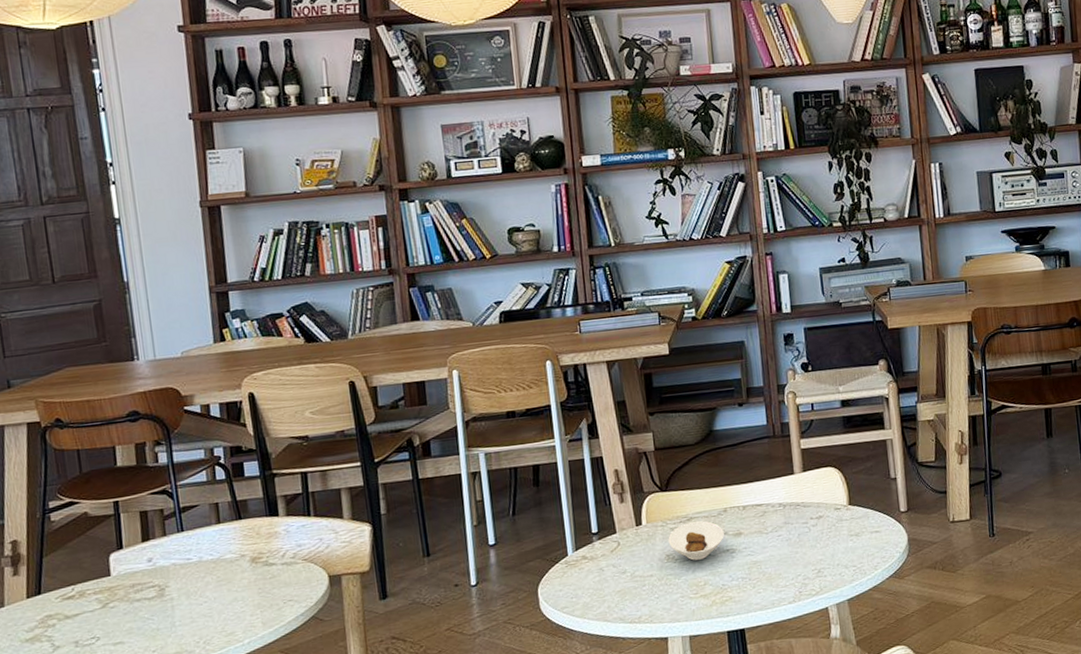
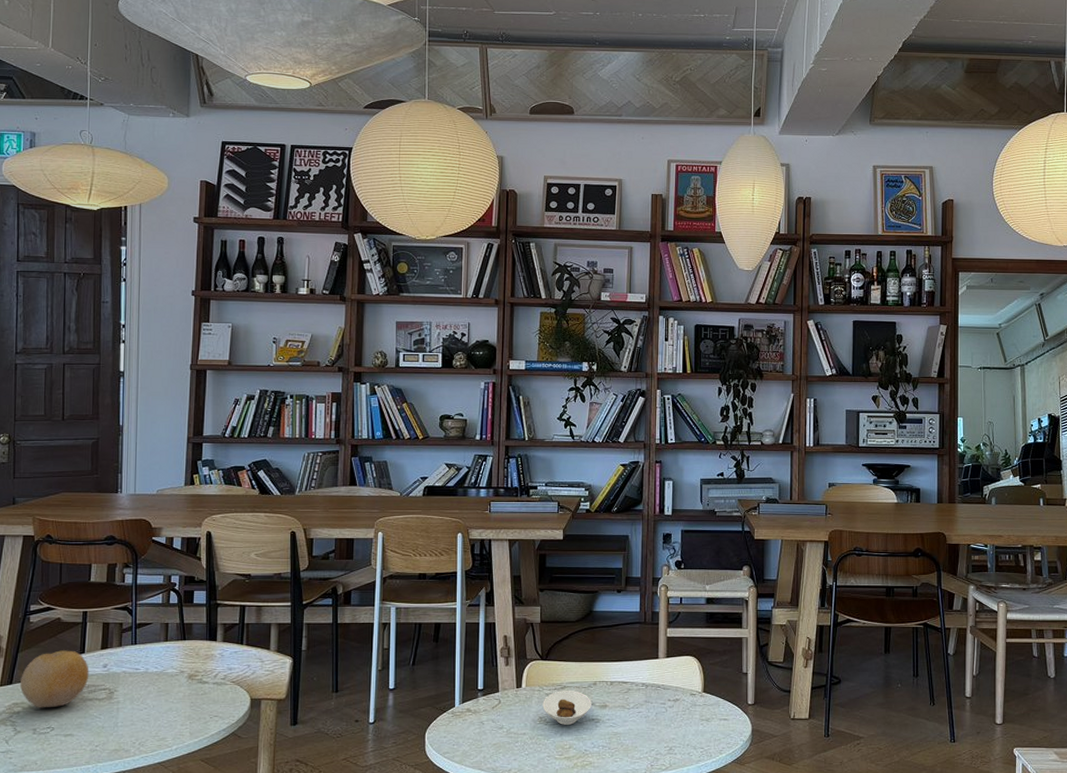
fruit: none [50,547,133,618] -> present [20,650,89,708]

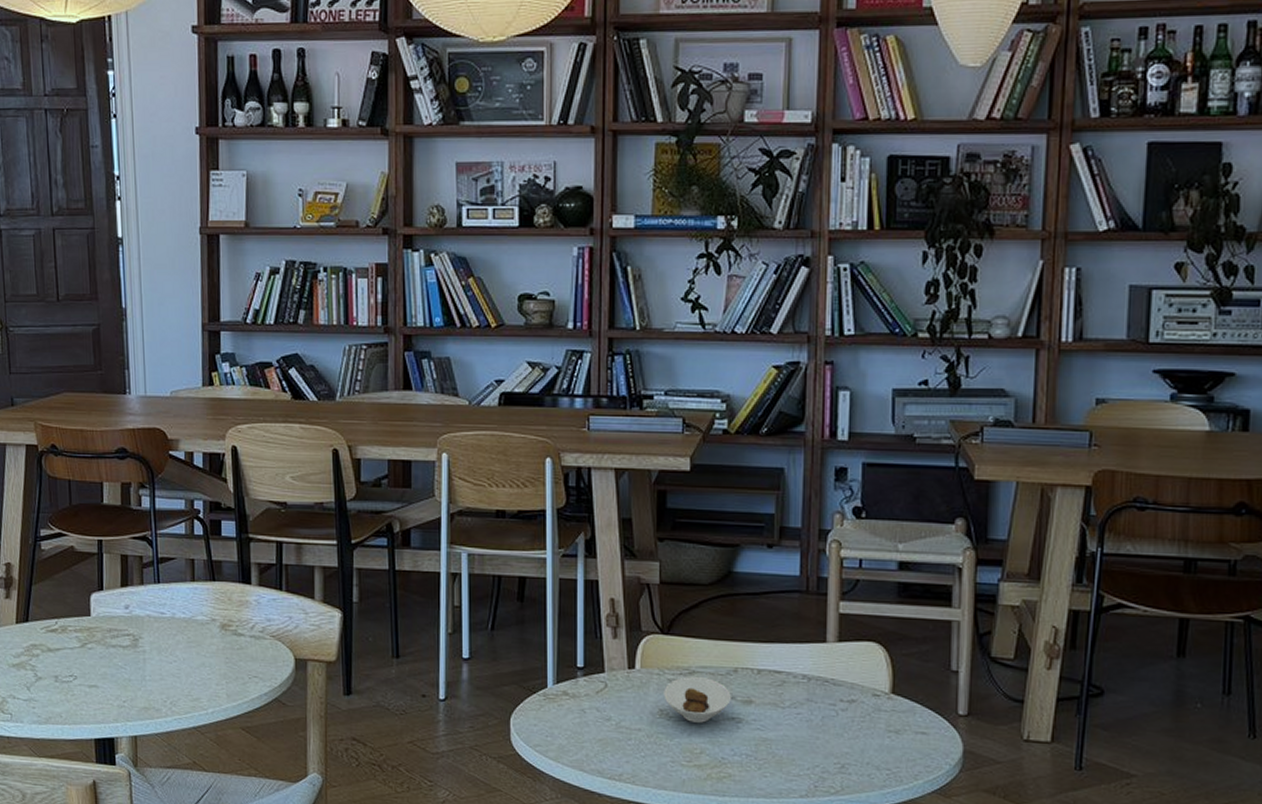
fruit: present [20,650,89,708] -> none [37,585,110,653]

